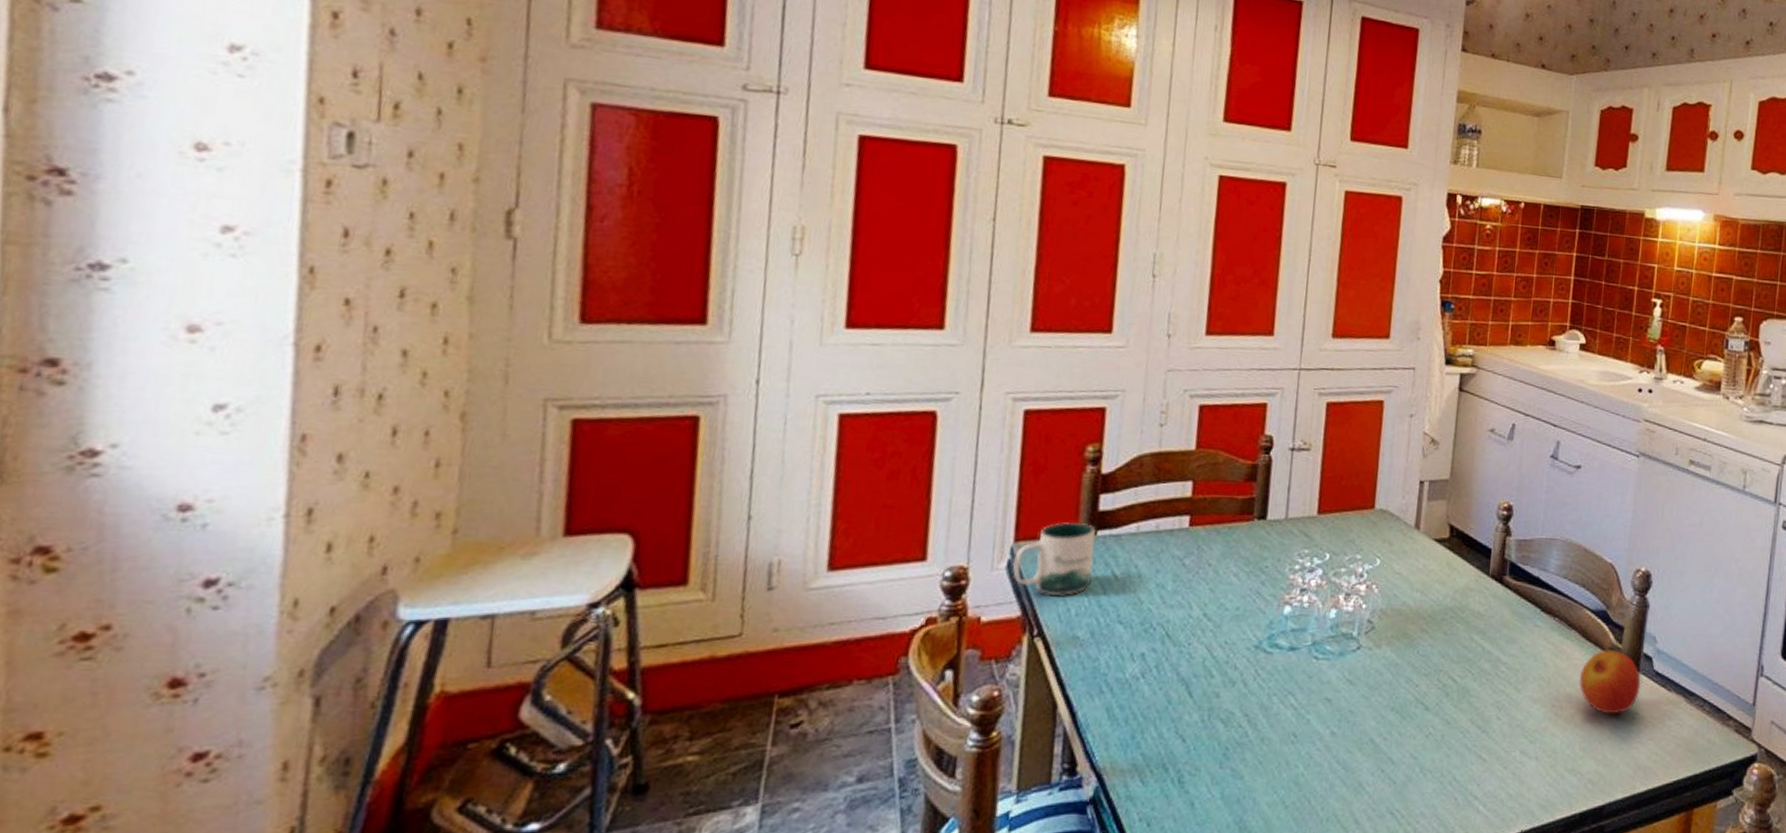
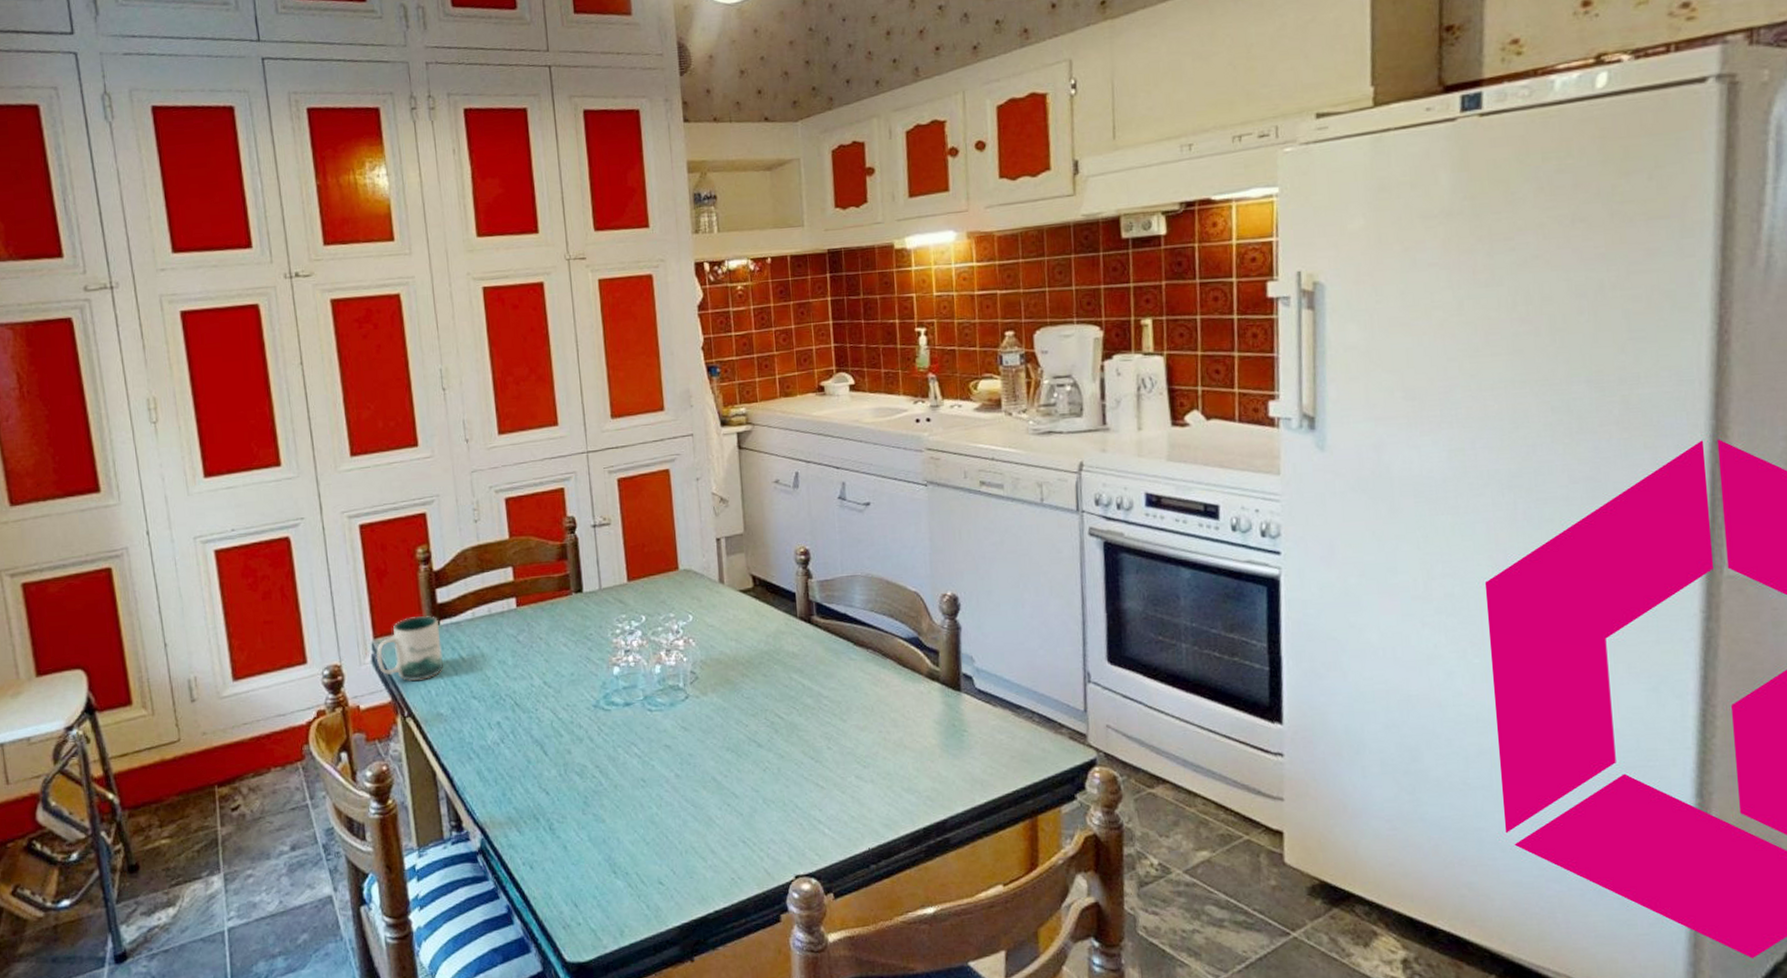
apple: present [1579,650,1641,715] -> none [901,673,965,735]

